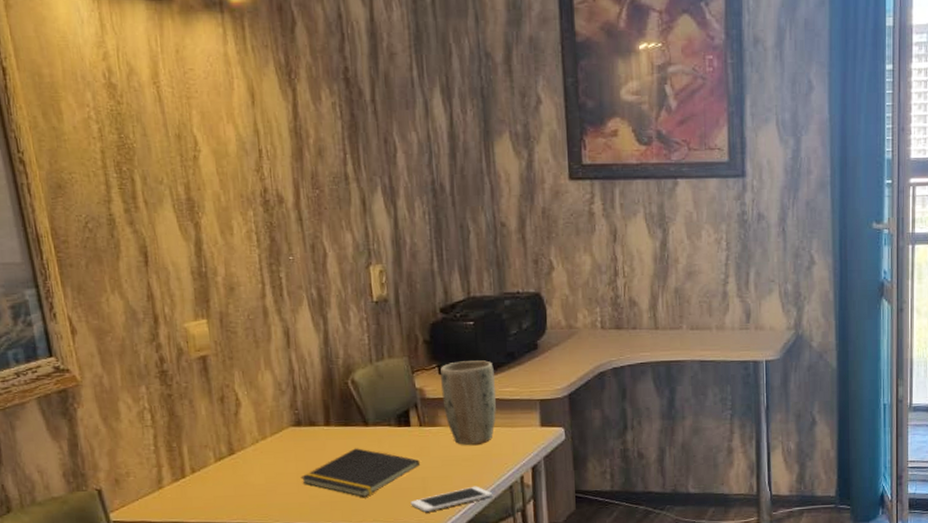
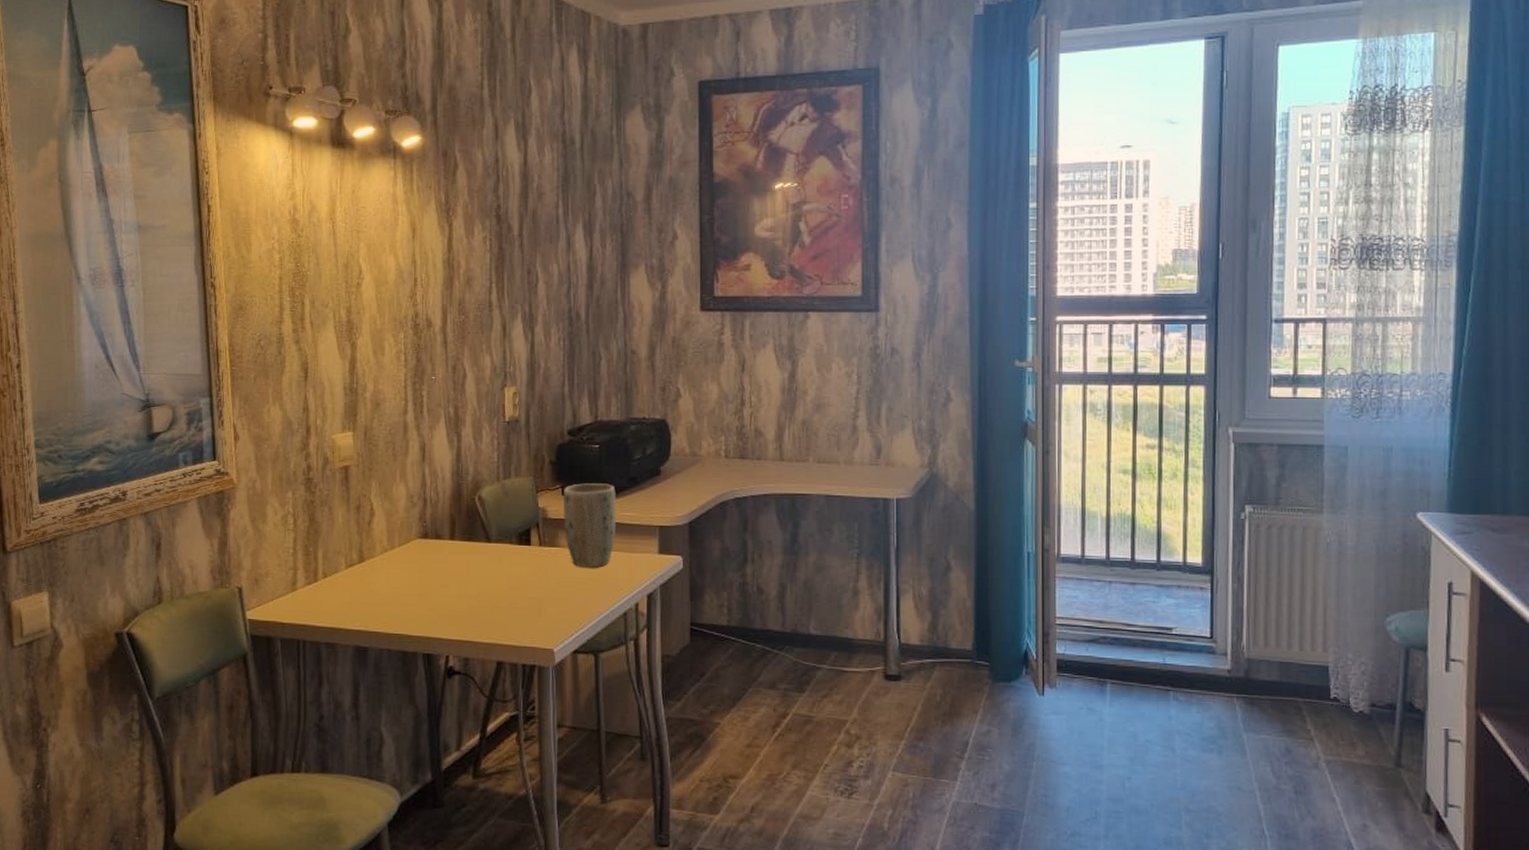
notepad: present [300,448,421,497] -> none [422,564,538,613]
cell phone: present [410,486,493,513] -> none [525,610,607,634]

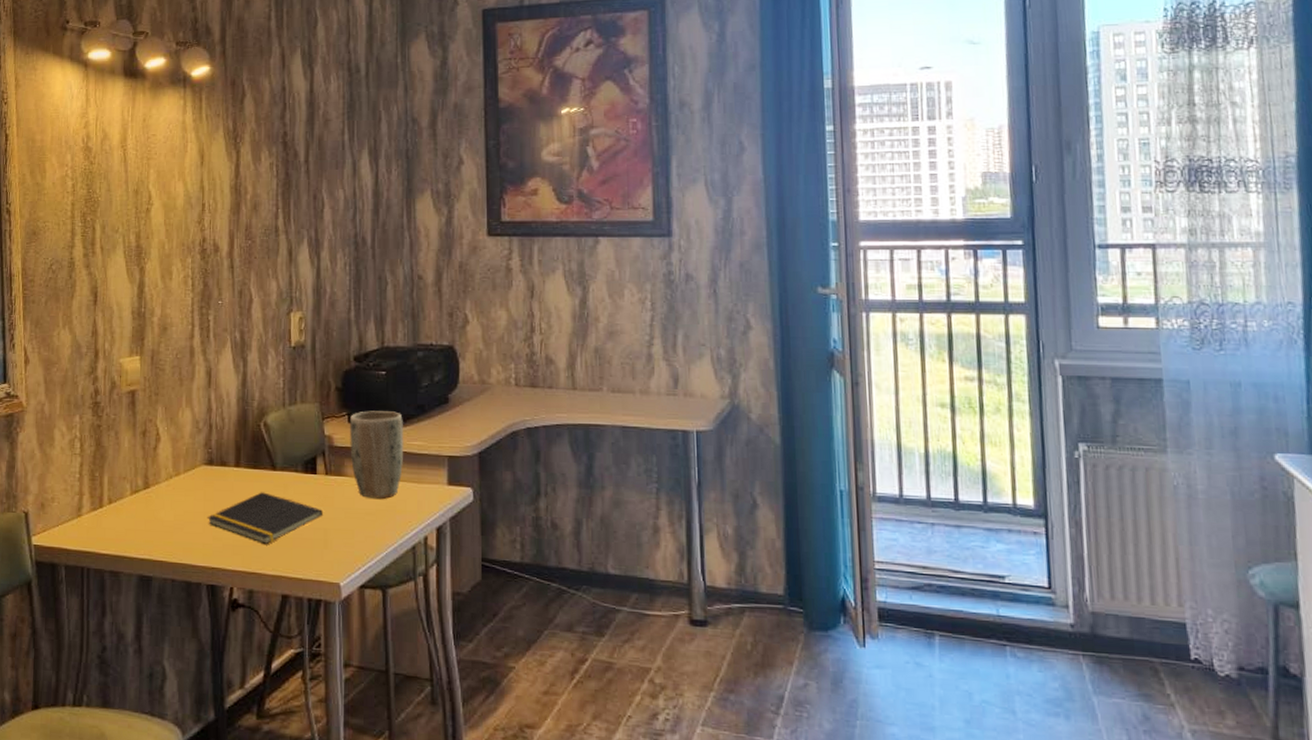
notepad: none [422,564,538,613] -> present [207,492,324,544]

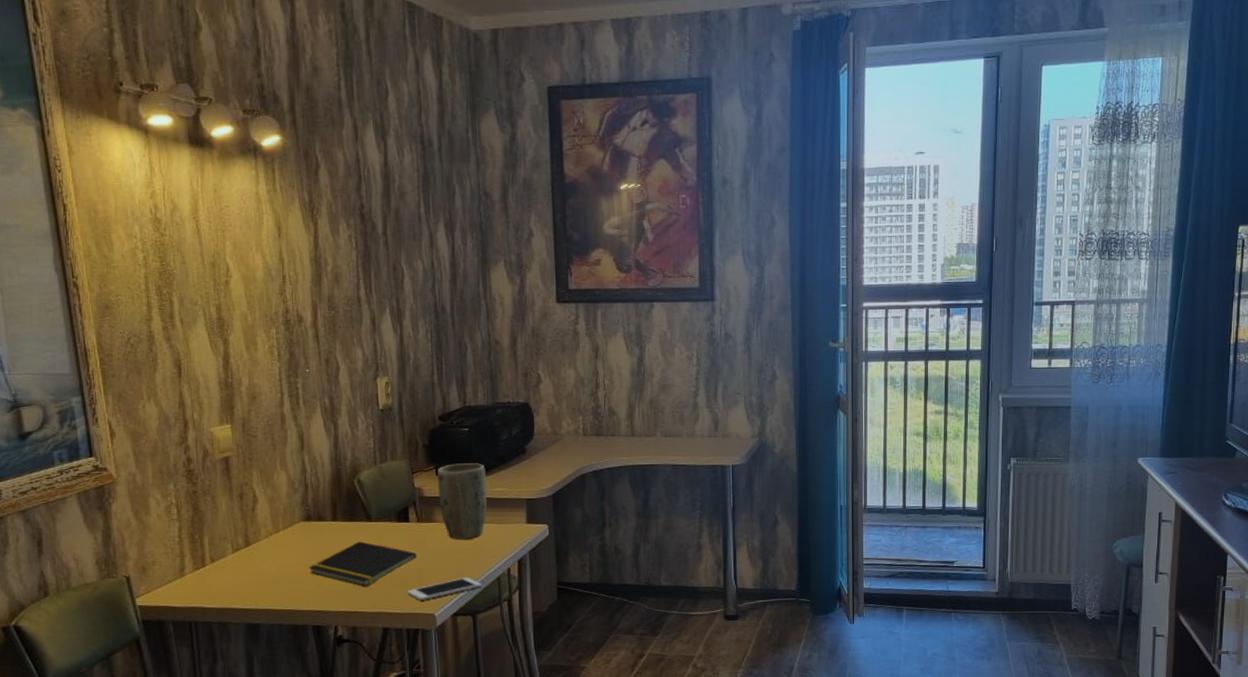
cell phone: none [310,543,395,567] -> present [407,577,482,601]

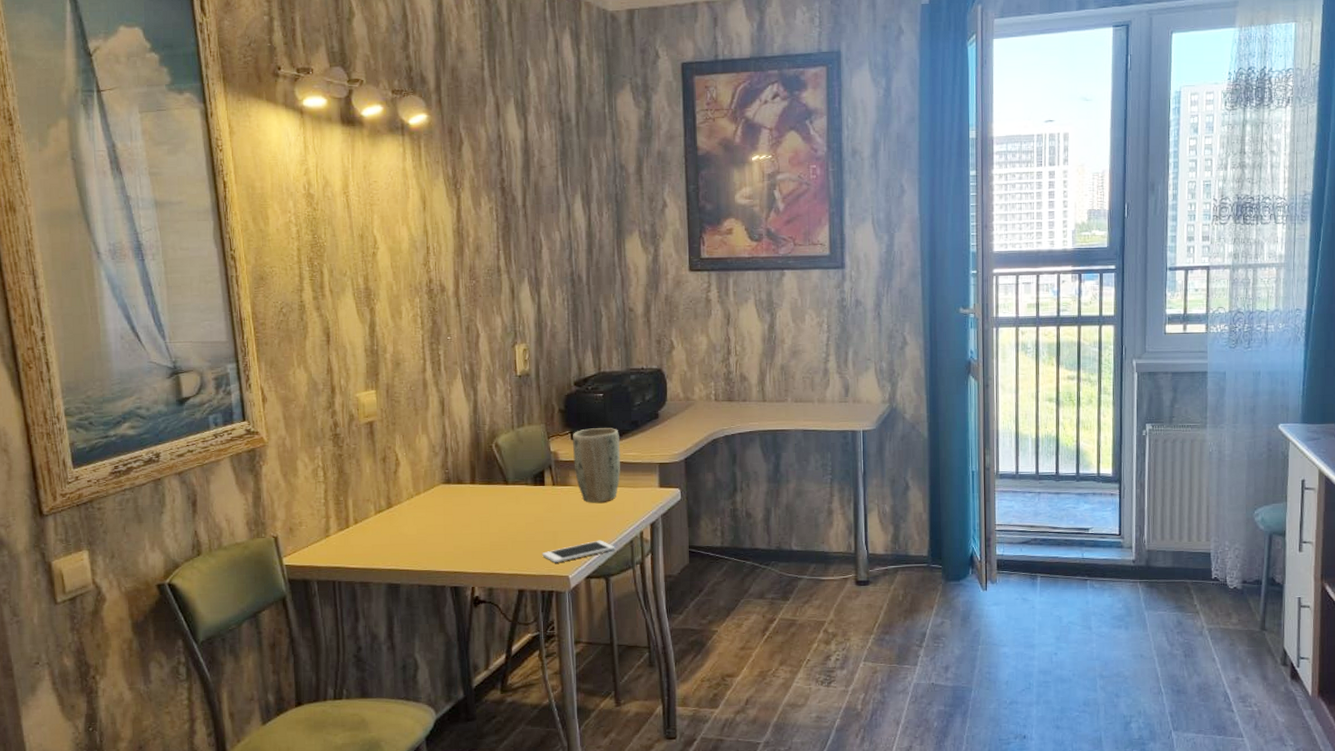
notepad: present [308,541,417,586] -> none [447,504,552,548]

